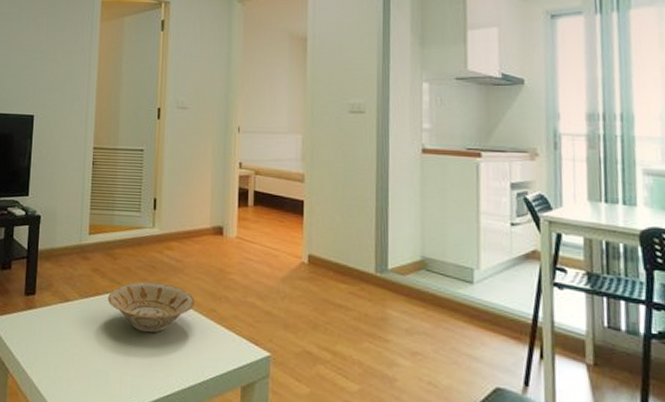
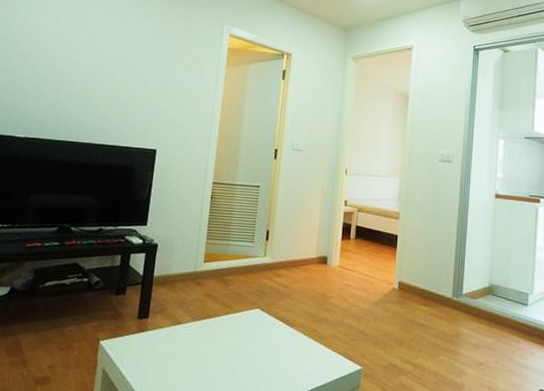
bowl: present [107,282,195,333] -> none [218,305,299,352]

